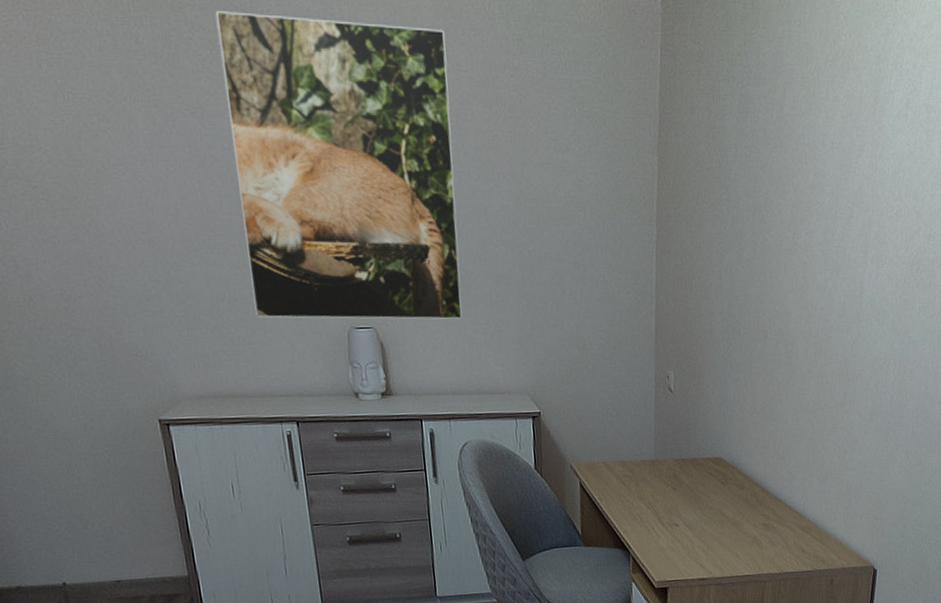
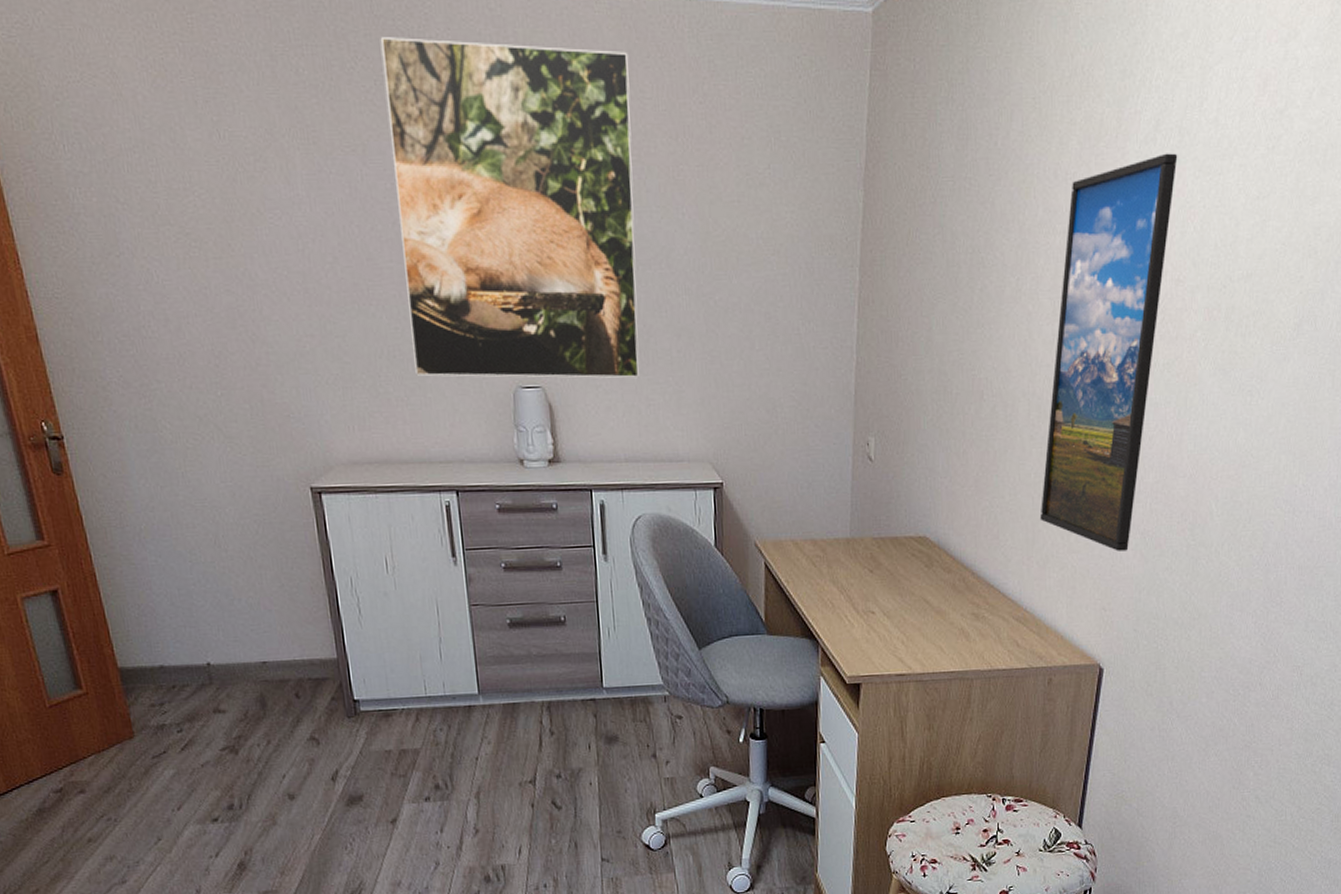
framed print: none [818,127,926,468] -> present [1039,153,1178,551]

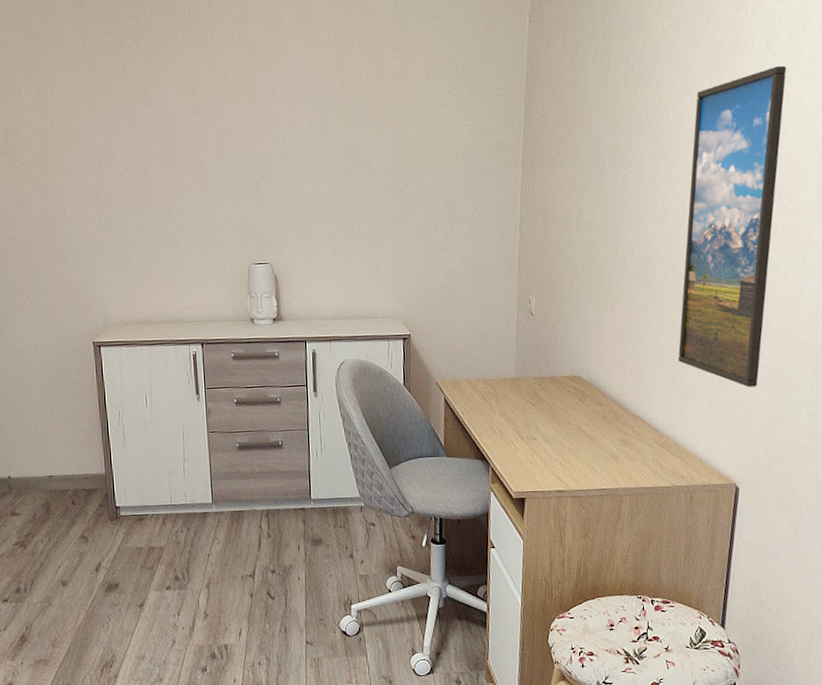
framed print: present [380,37,639,379] -> none [161,15,346,257]

